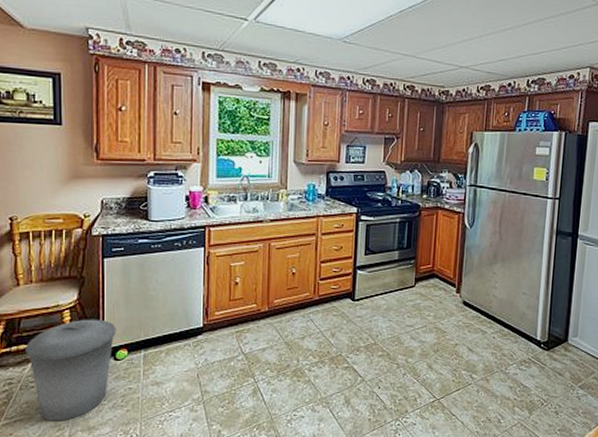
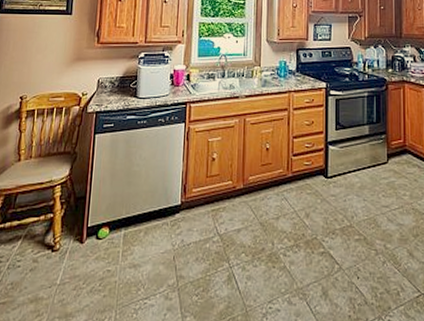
trash can: present [25,319,116,421] -> none [17,195,101,306]

